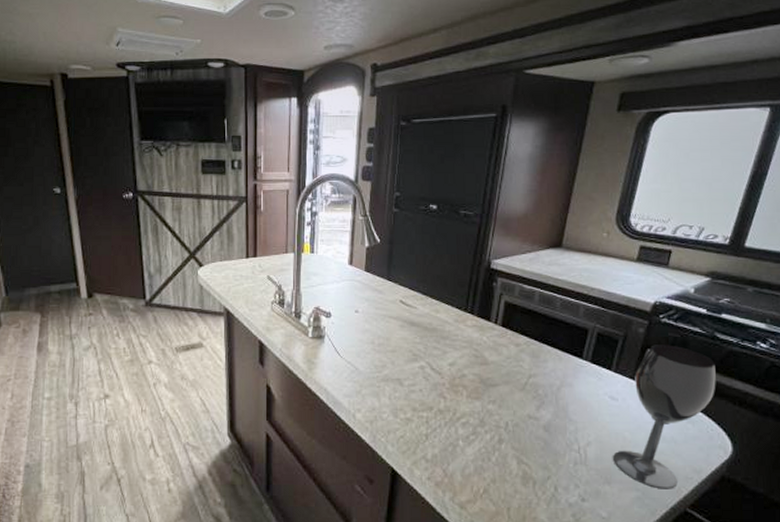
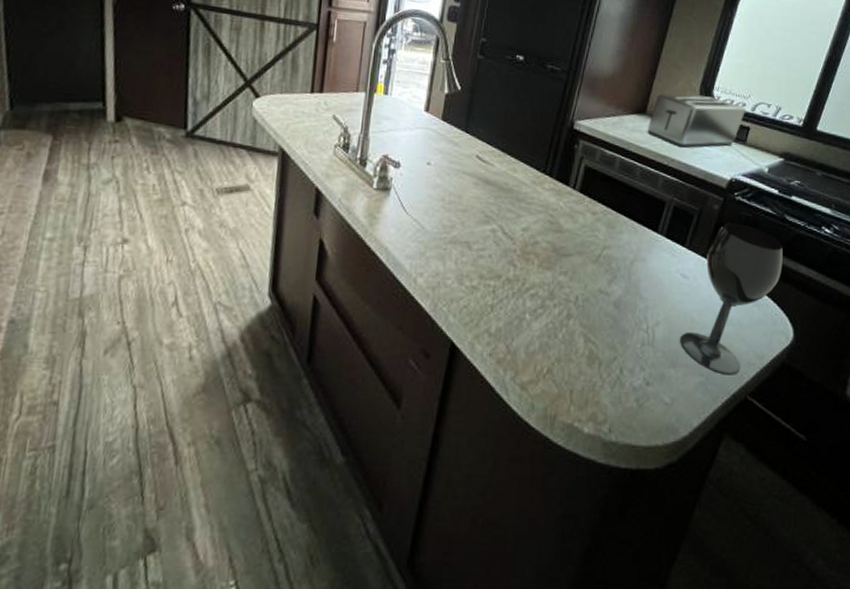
toaster: none [564,224,666,276] -> present [647,94,745,148]

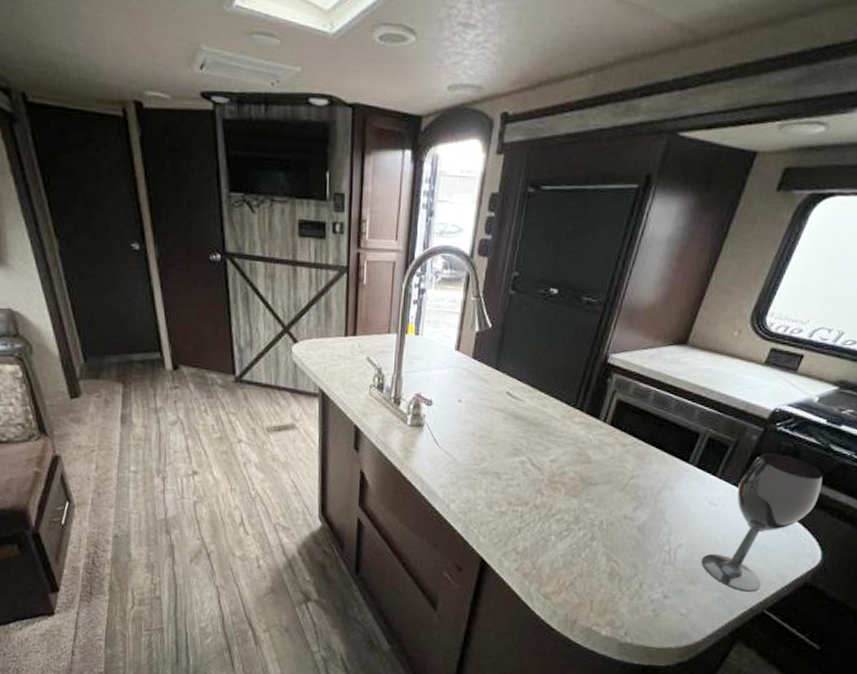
toaster: present [647,94,745,148] -> none [686,322,802,379]

